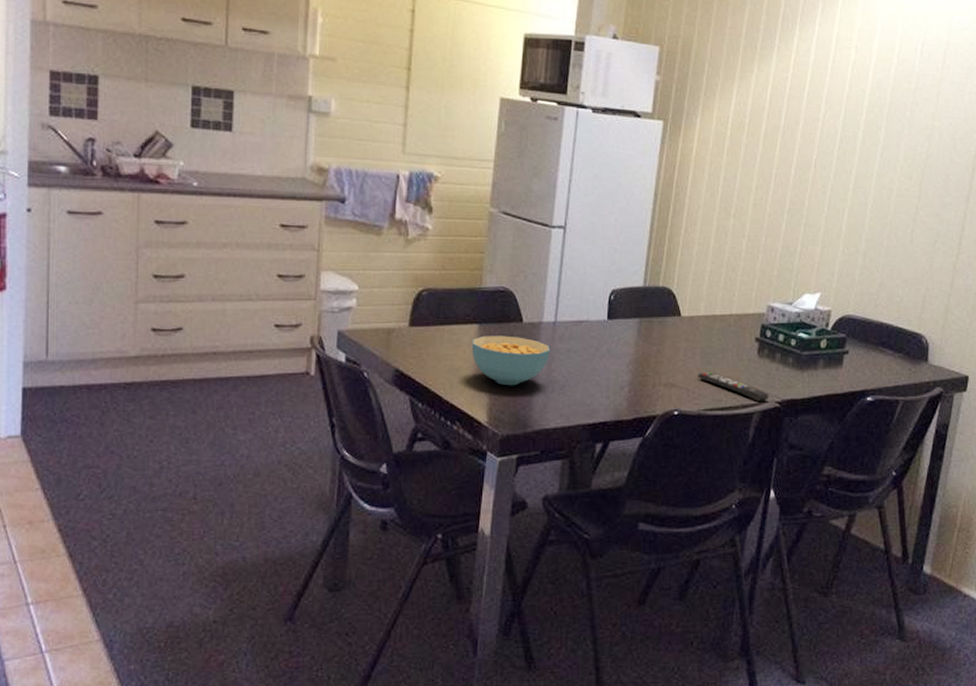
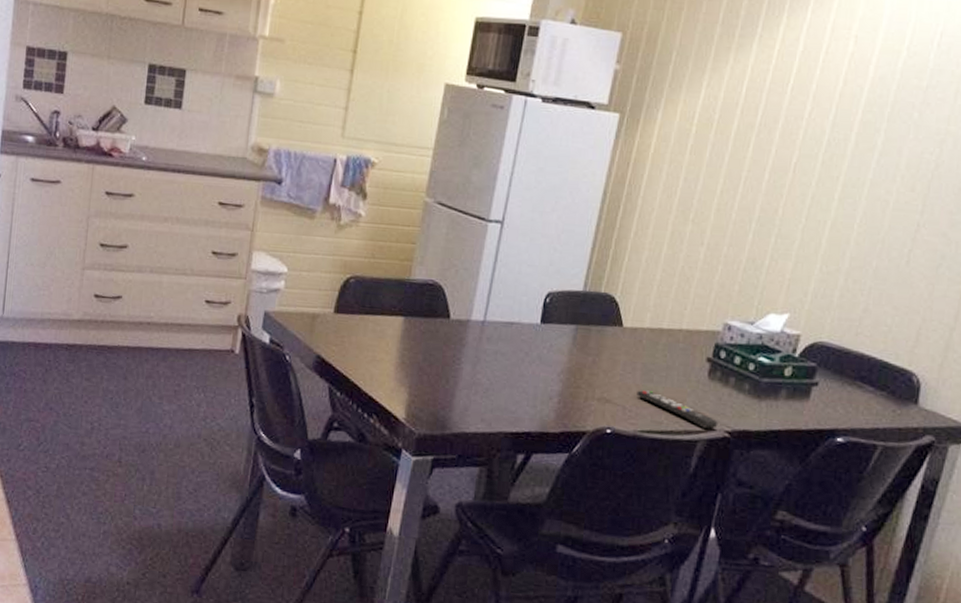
cereal bowl: present [471,335,551,386] -> none [395,329,477,384]

